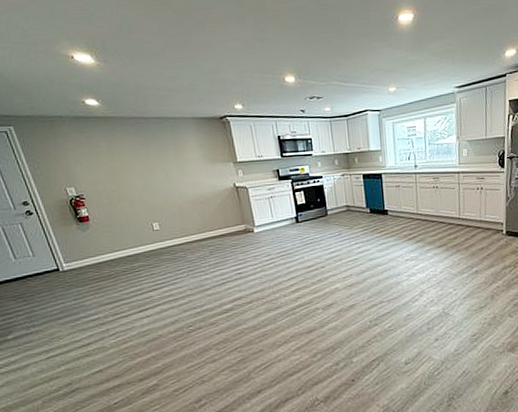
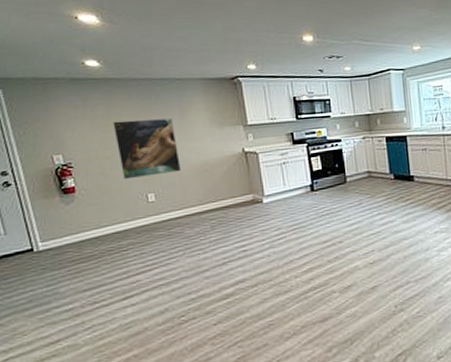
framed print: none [116,155,181,210] -> present [113,118,181,180]

